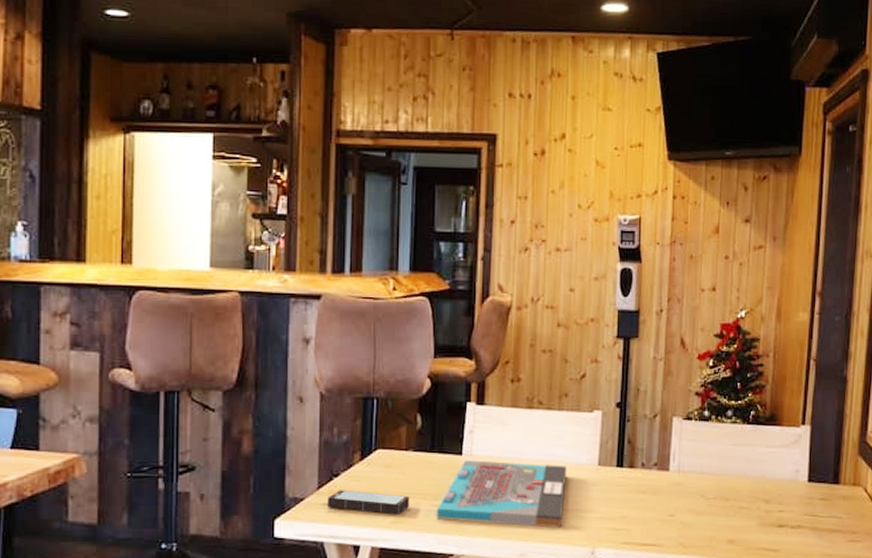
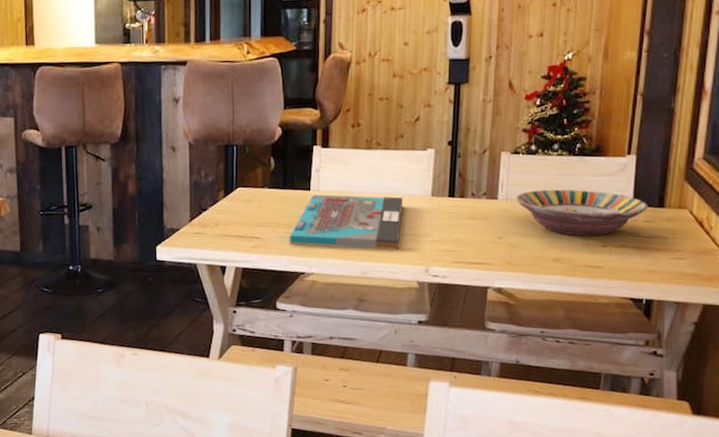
smartphone: present [328,490,409,515] -> none [198,221,266,241]
serving bowl: none [688,461,824,515] -> present [516,189,649,236]

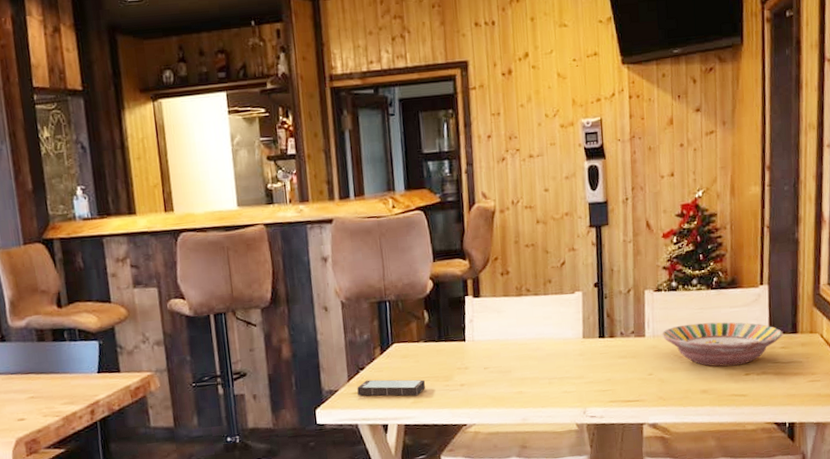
smartphone: none [198,221,266,241] -> present [357,379,425,397]
board game: present [289,194,402,250] -> none [448,341,557,397]

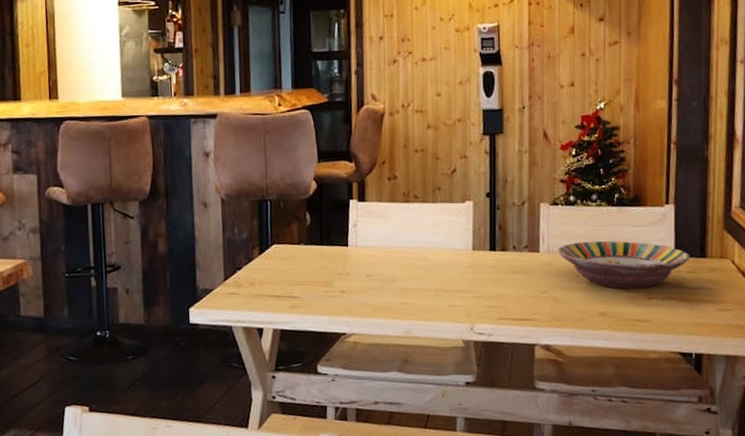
smartphone: present [357,379,425,397] -> none [233,280,304,301]

